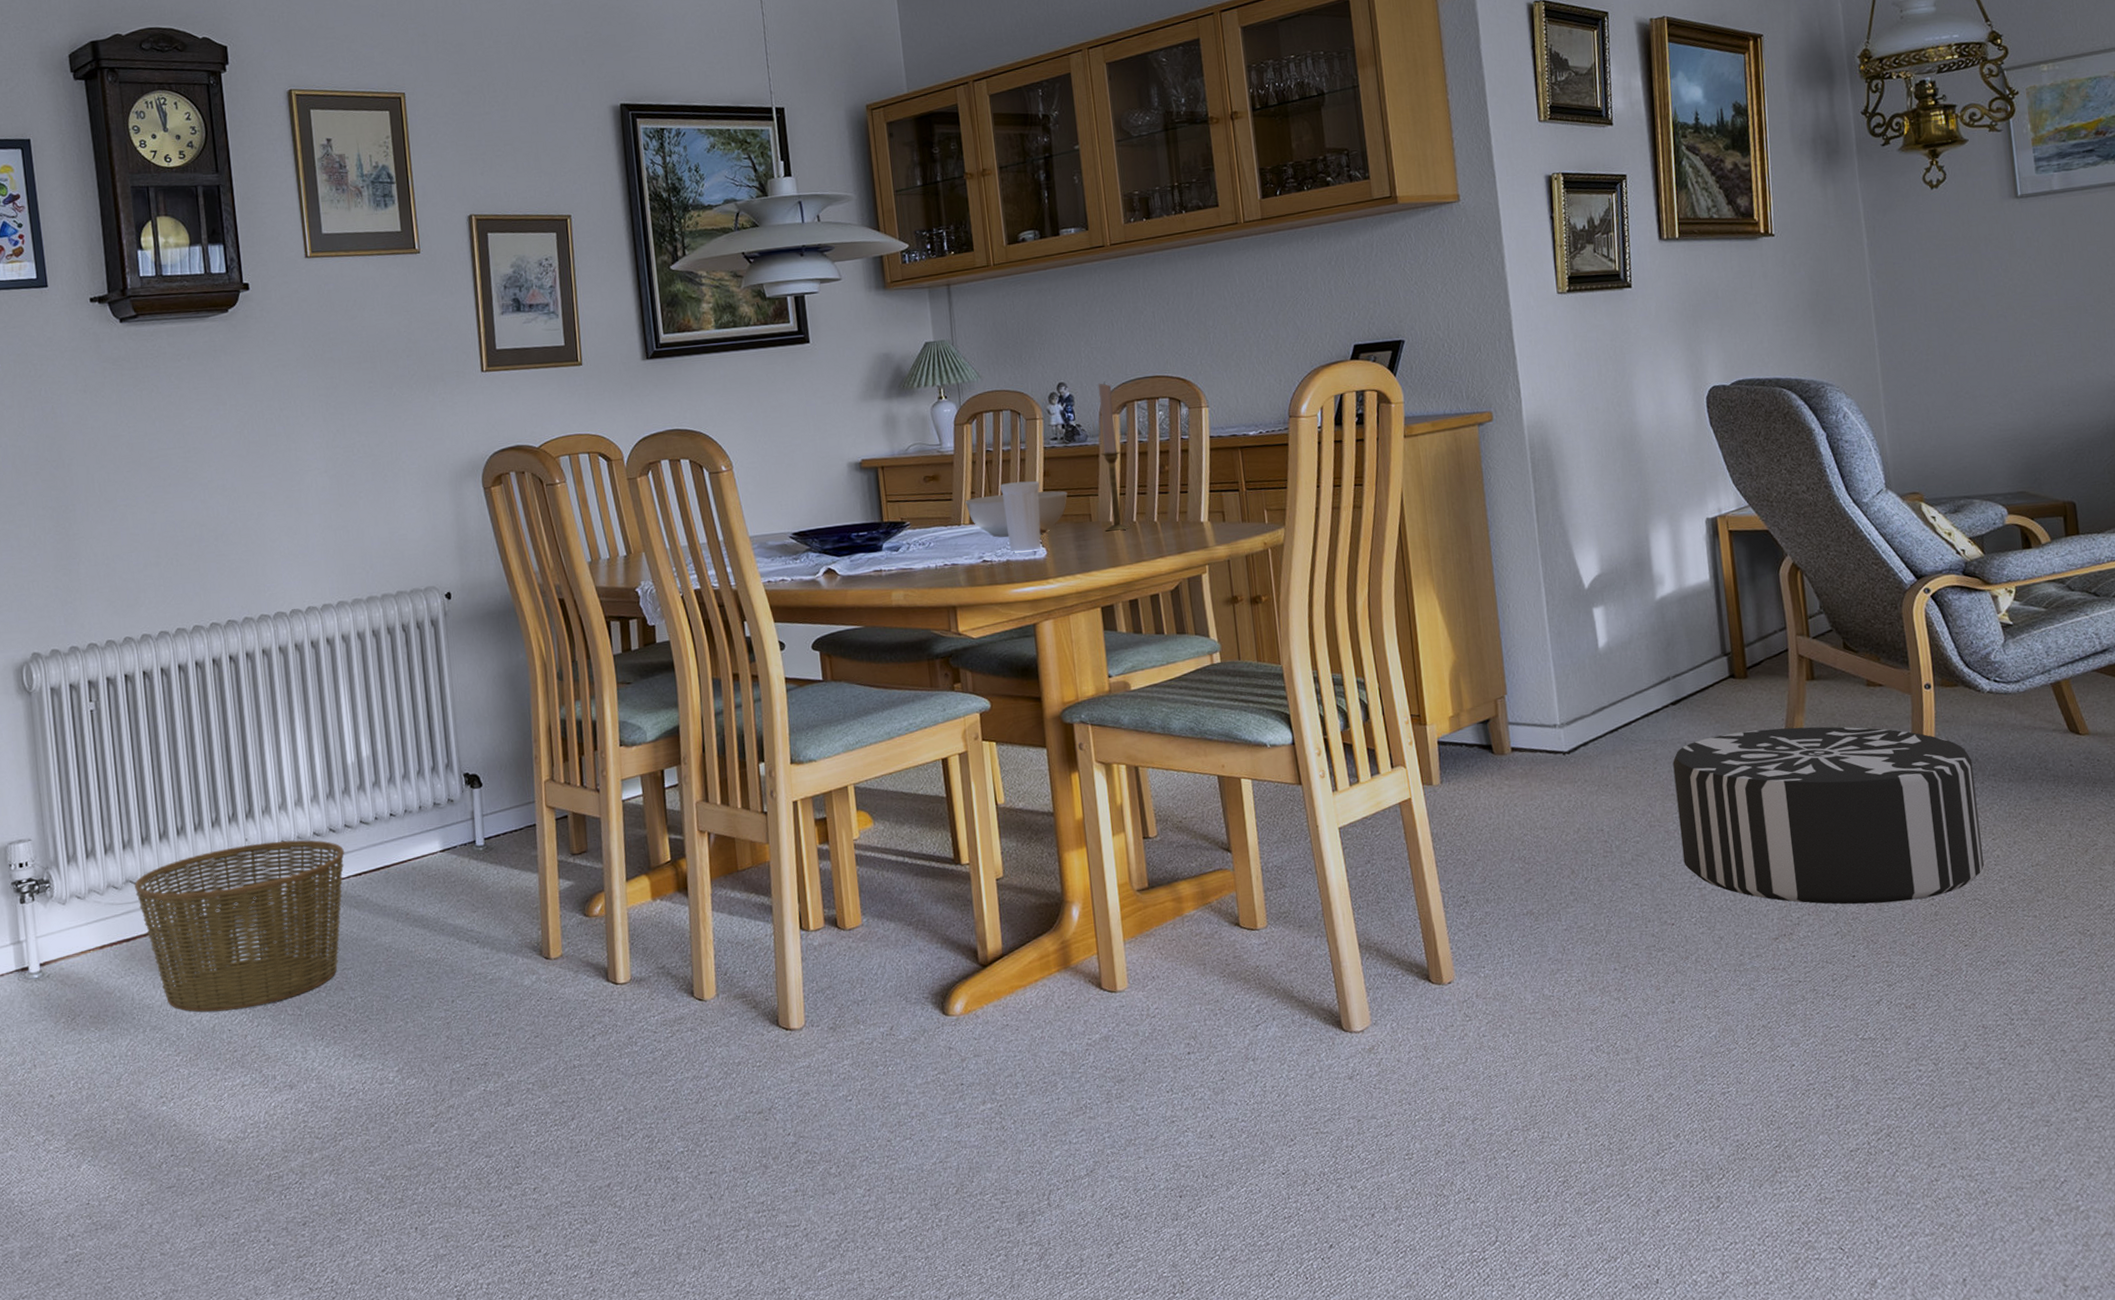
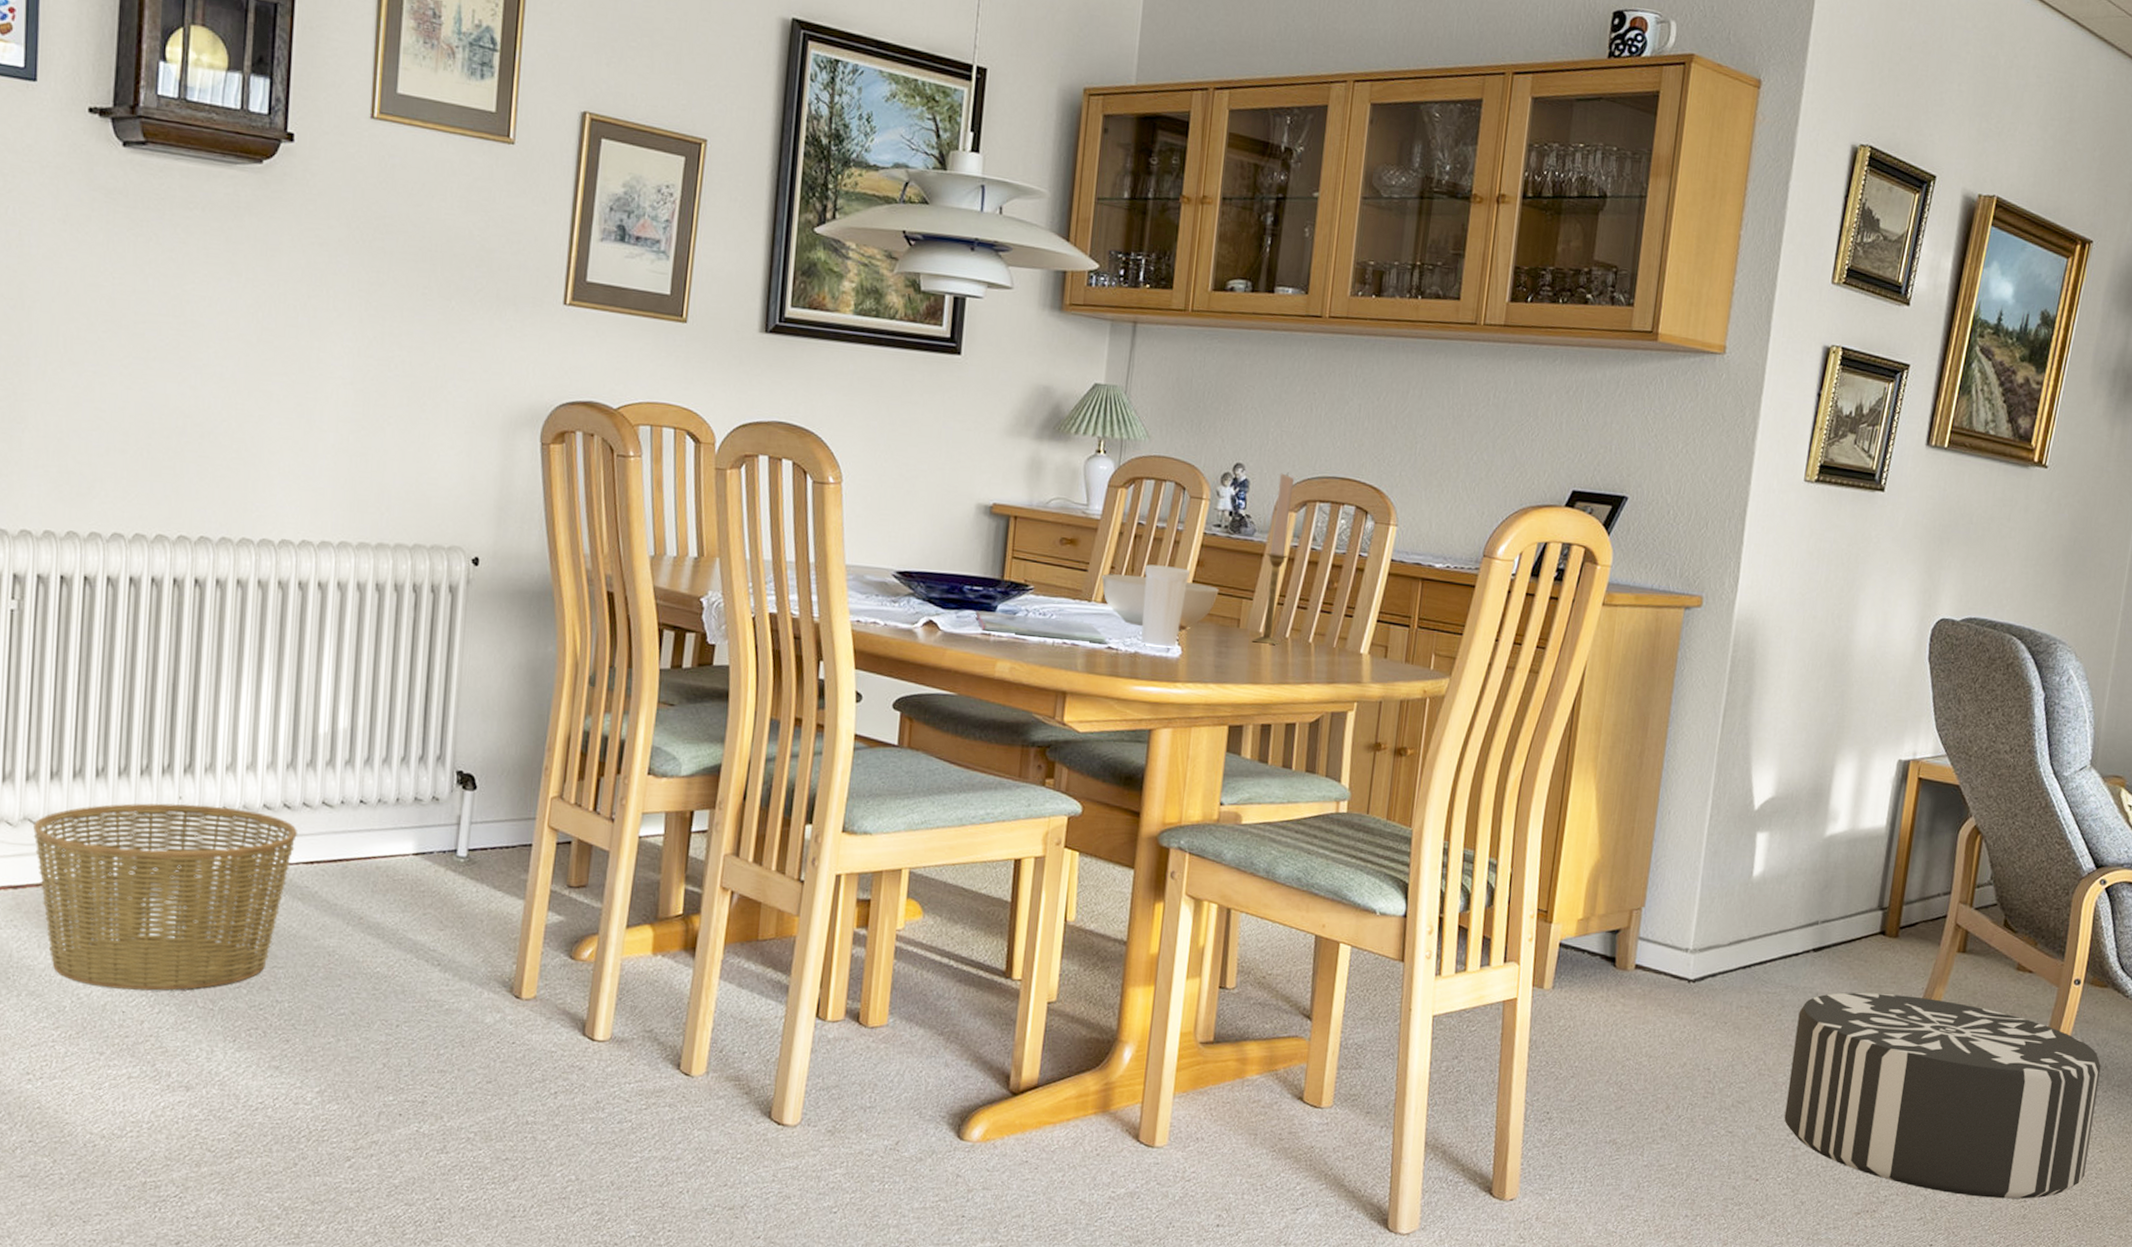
magazine: none [865,543,981,568] -> present [975,610,1107,643]

